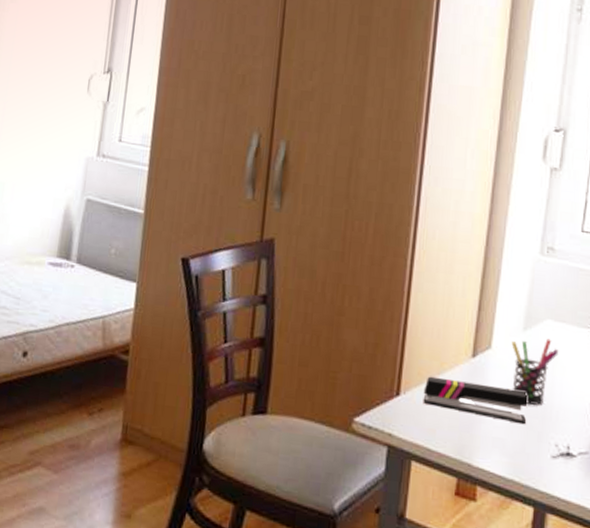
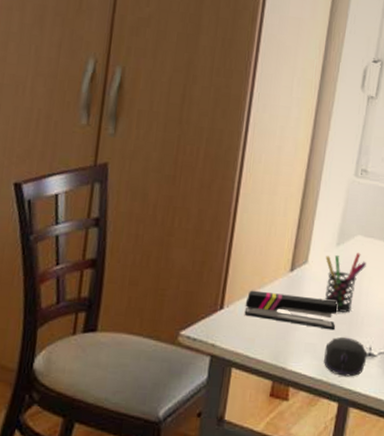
computer mouse: none [515,432,565,479] -> present [324,336,368,377]

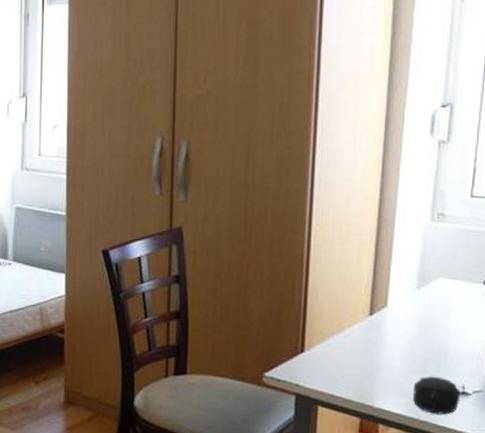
stapler: present [244,290,337,331] -> none [325,334,422,370]
pen holder: present [325,252,367,313] -> none [406,294,452,354]

